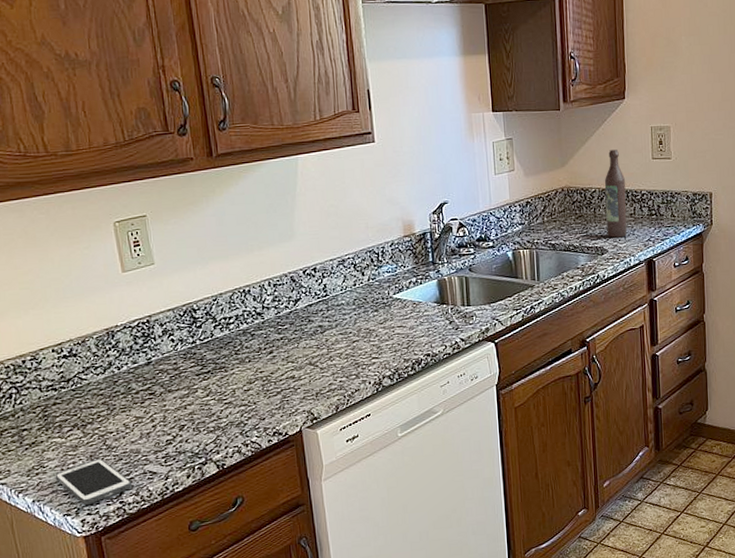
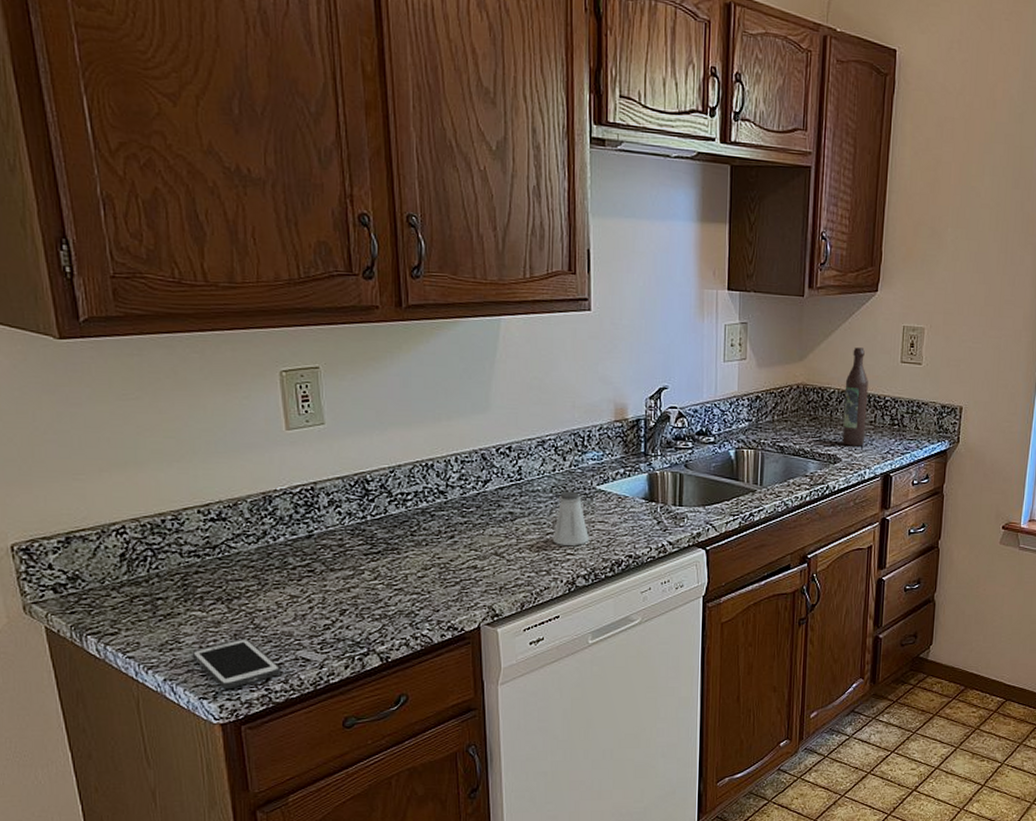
saltshaker: none [359,301,390,351] -> present [553,491,589,545]

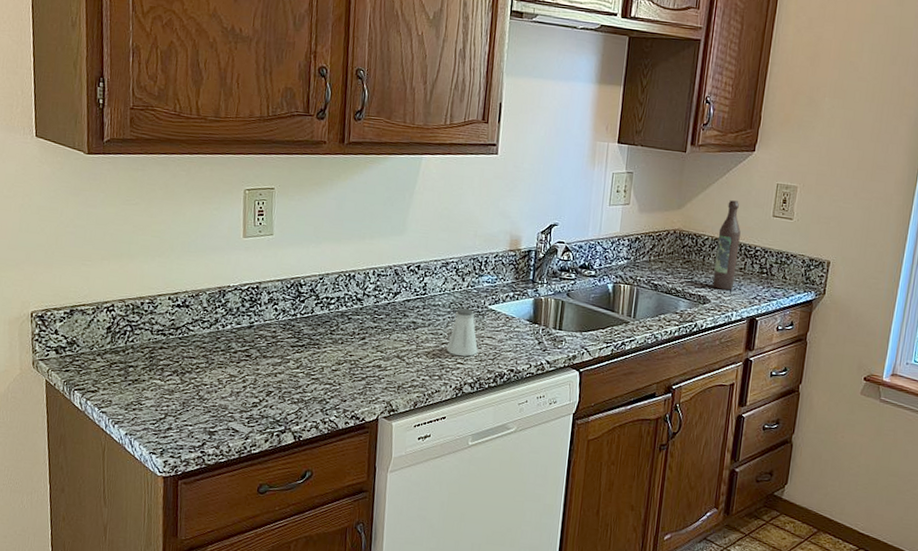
cell phone: present [191,638,282,689] -> none [149,406,215,448]

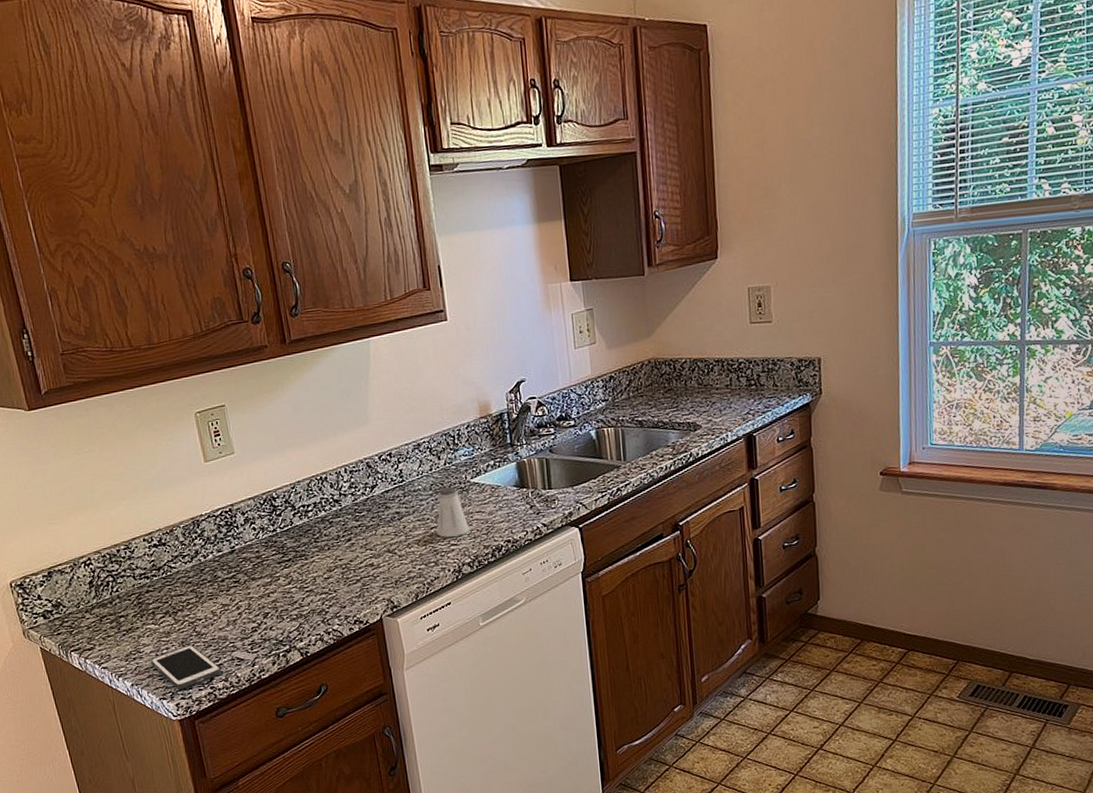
cell phone: none [149,406,215,448] -> present [150,644,222,689]
wine bottle: present [712,200,741,290] -> none [695,315,723,412]

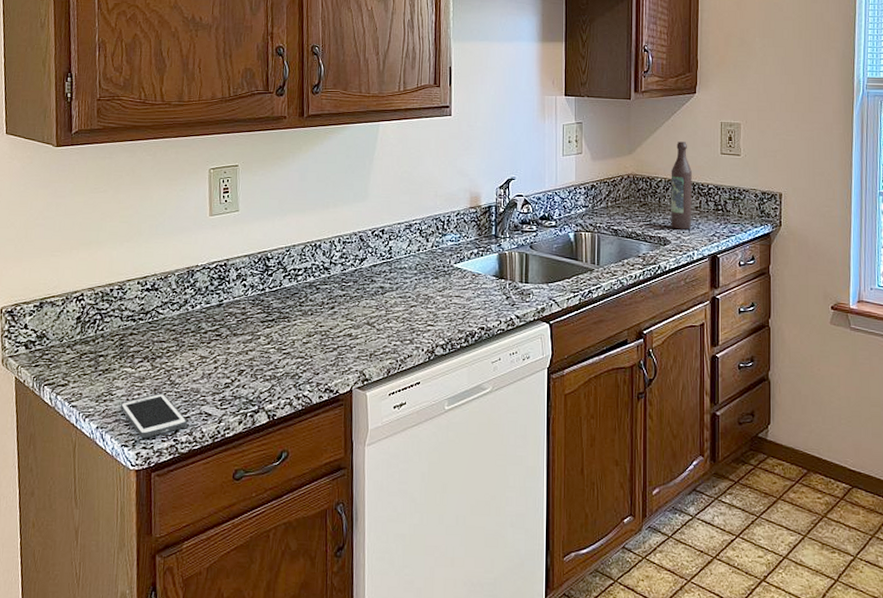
saltshaker: present [437,486,469,537] -> none [417,268,447,317]
wine bottle: none [695,315,723,412] -> present [671,142,692,230]

